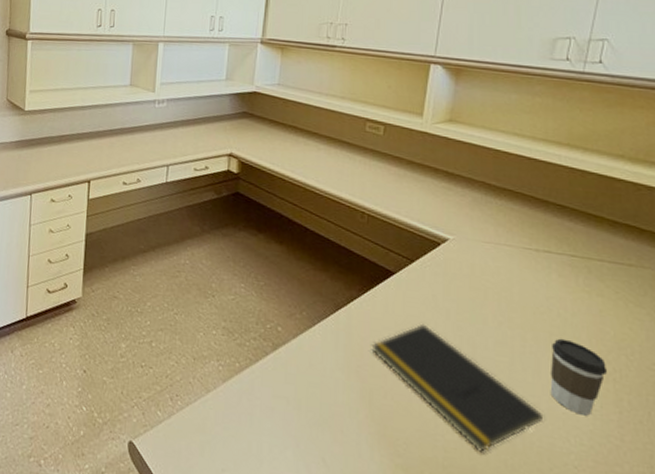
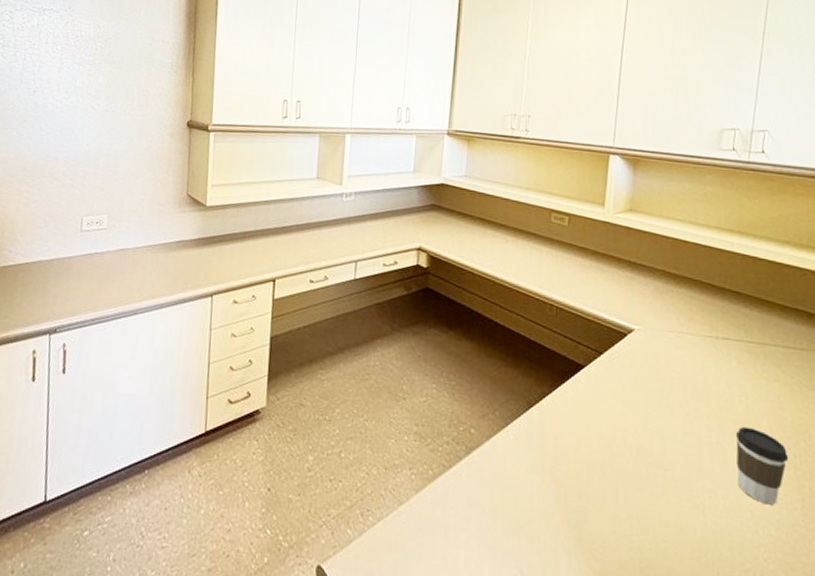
notepad: present [371,323,544,452] -> none [564,418,733,551]

